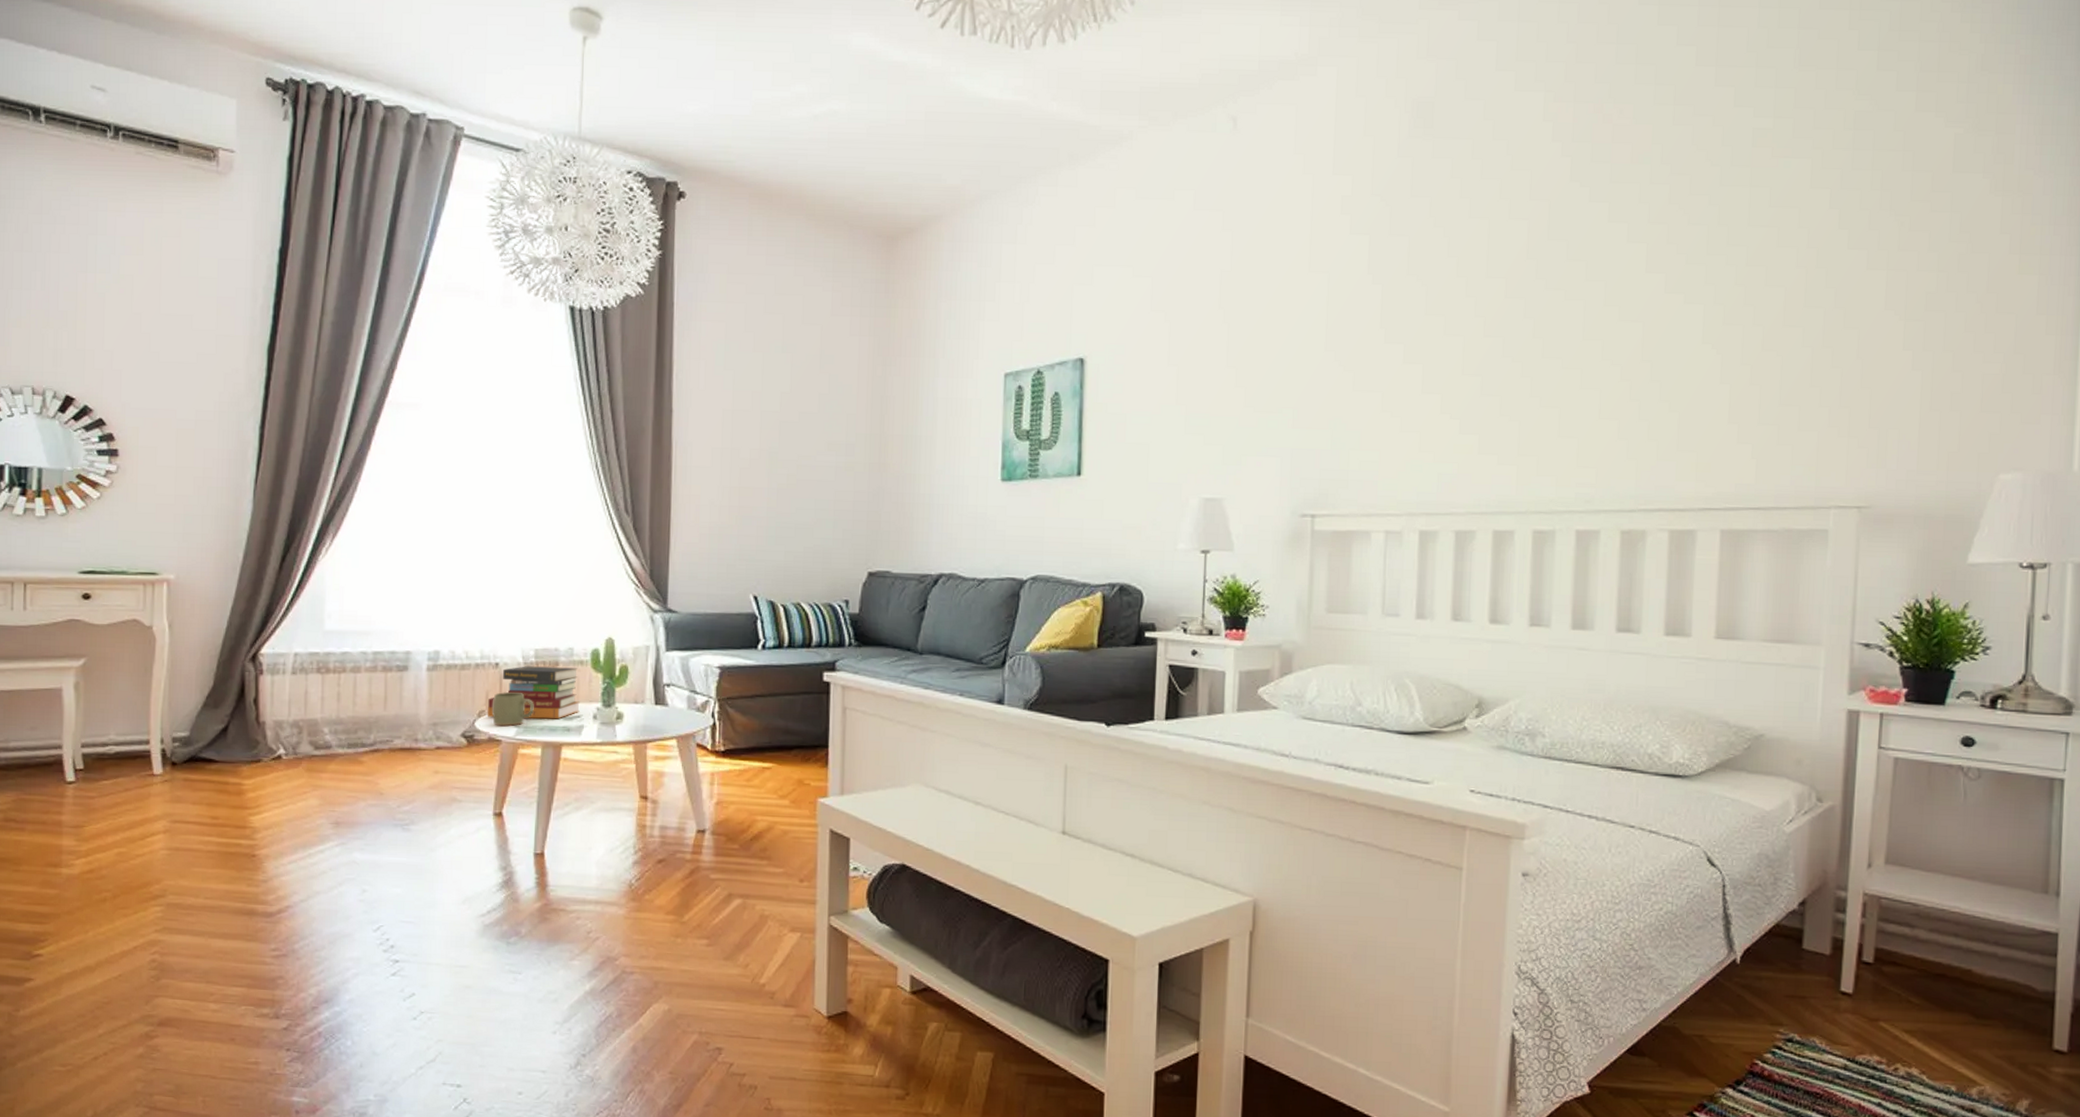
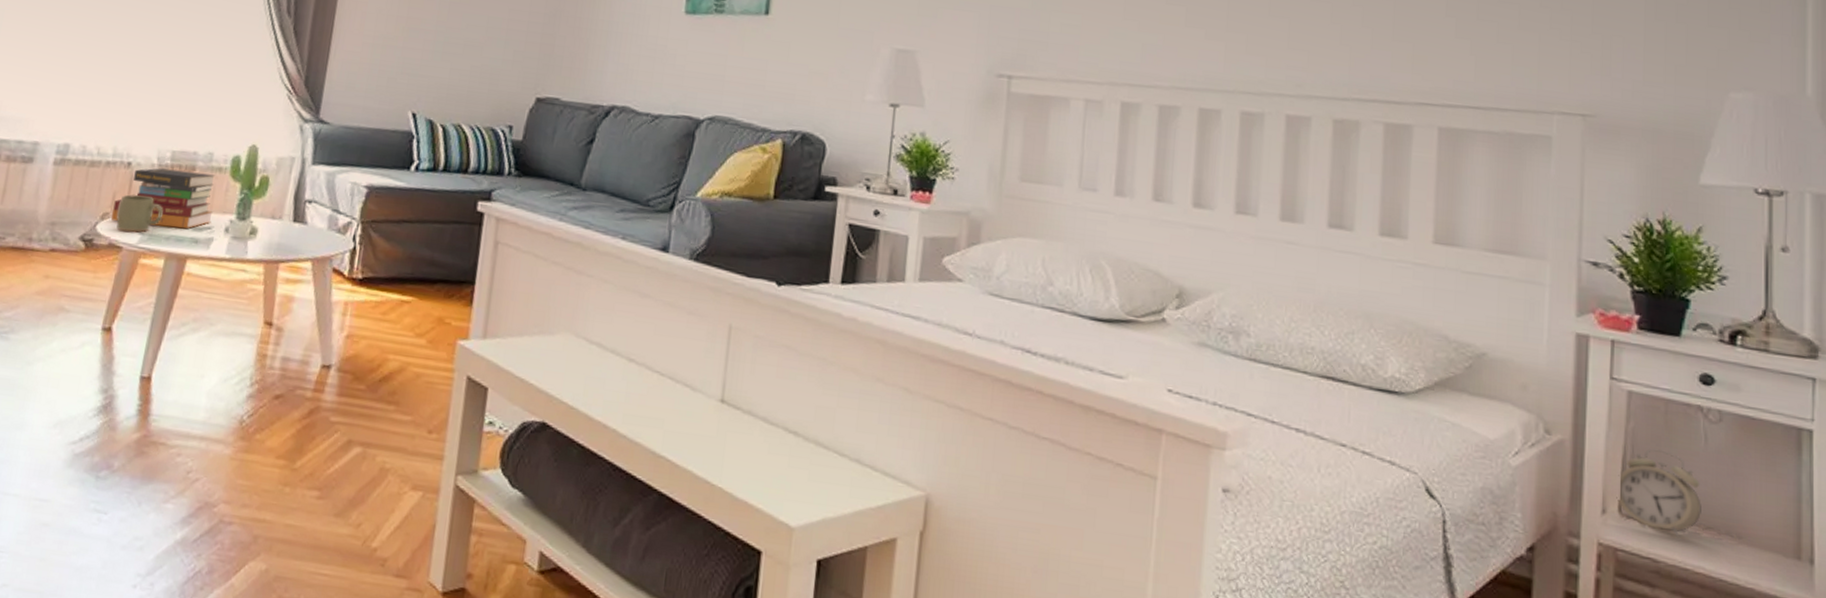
alarm clock: none [1881,807,1959,884] -> present [1616,448,1701,539]

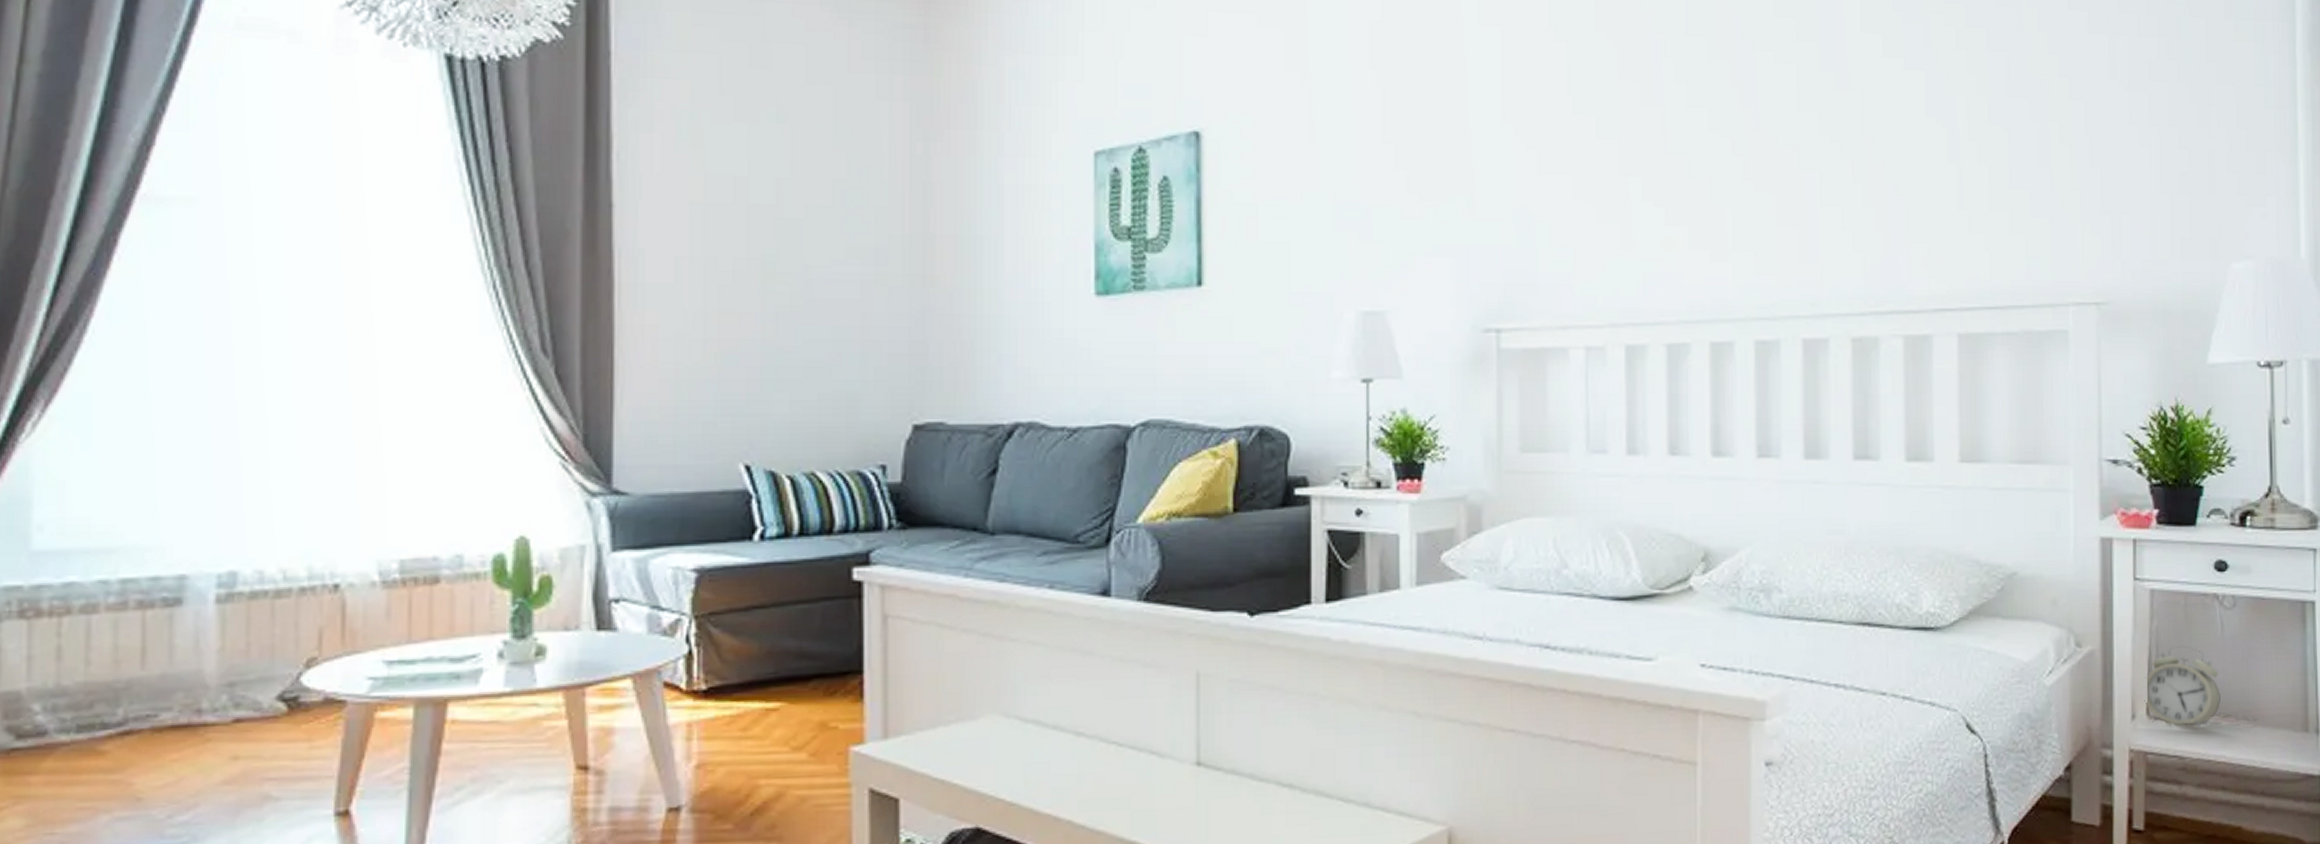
books: present [110,168,215,229] -> none [320,584,476,668]
mug: present [116,194,163,233] -> none [330,625,400,679]

